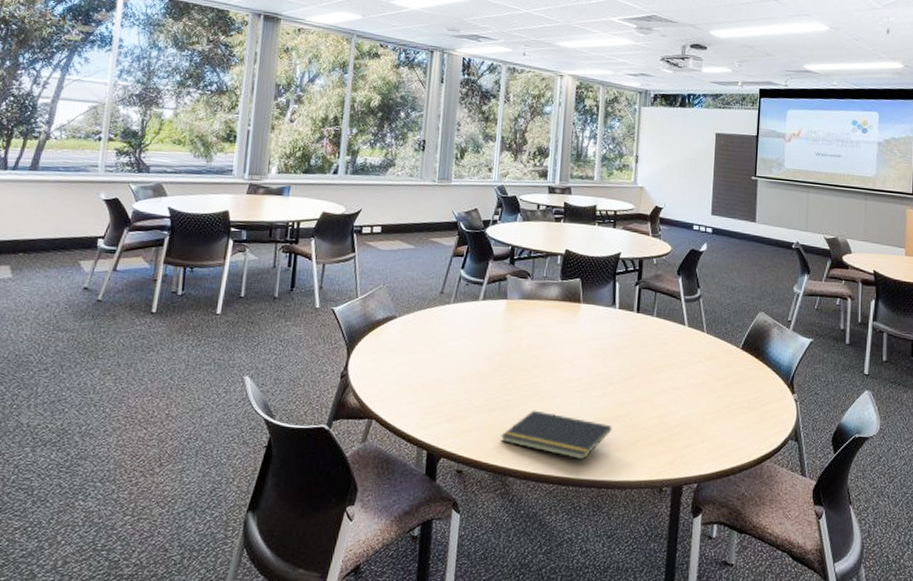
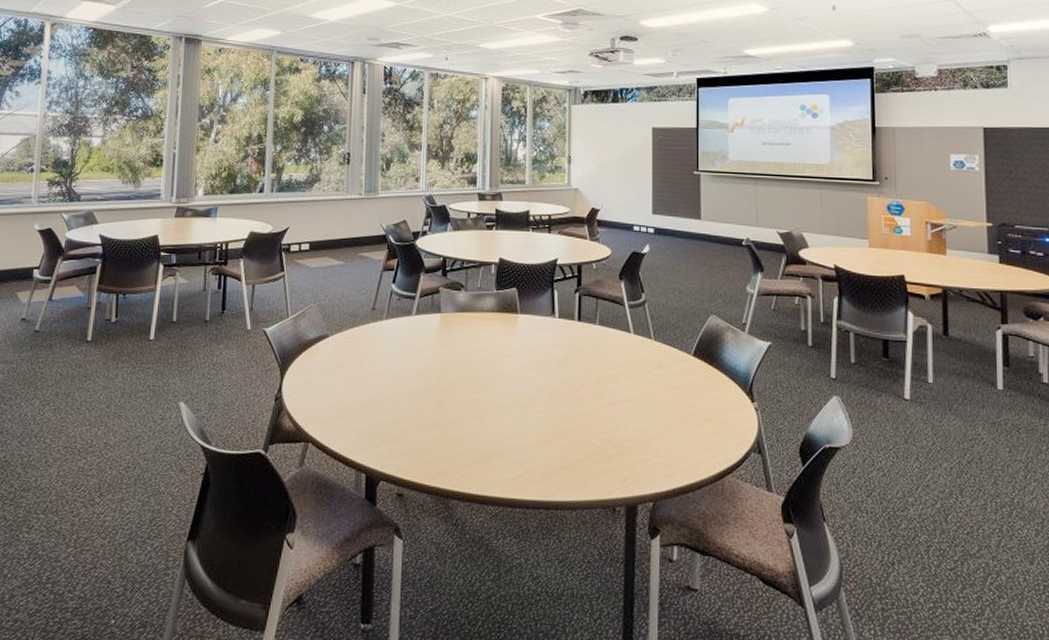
notepad: present [500,410,612,460] -> none [440,428,558,480]

